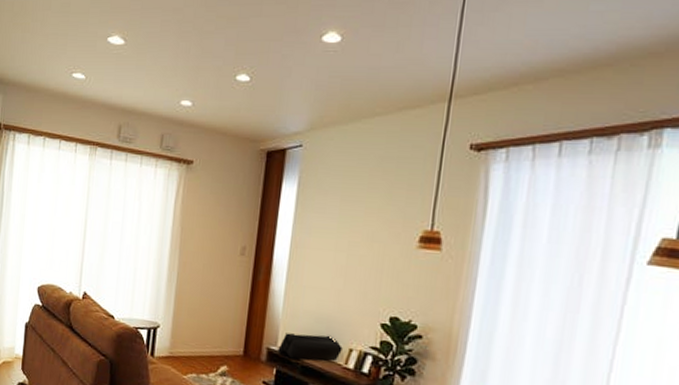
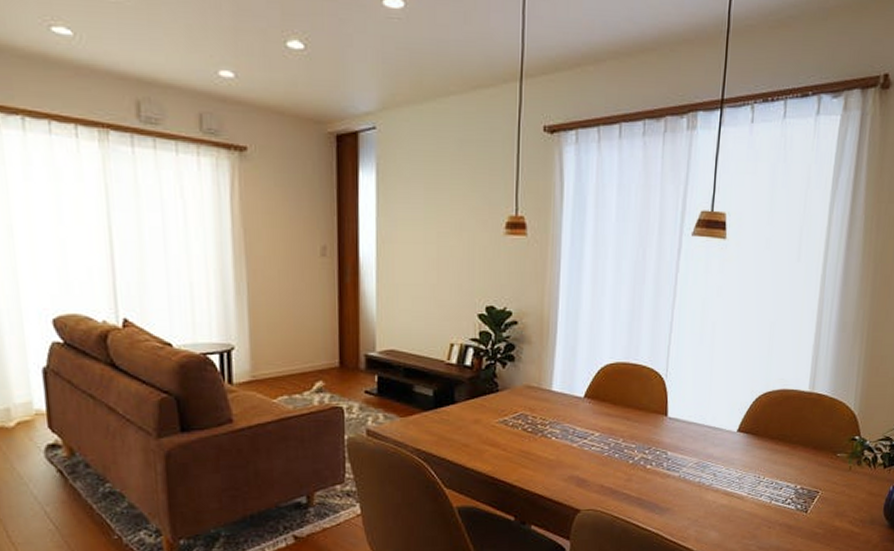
speaker: present [277,333,343,362] -> none [377,334,443,364]

